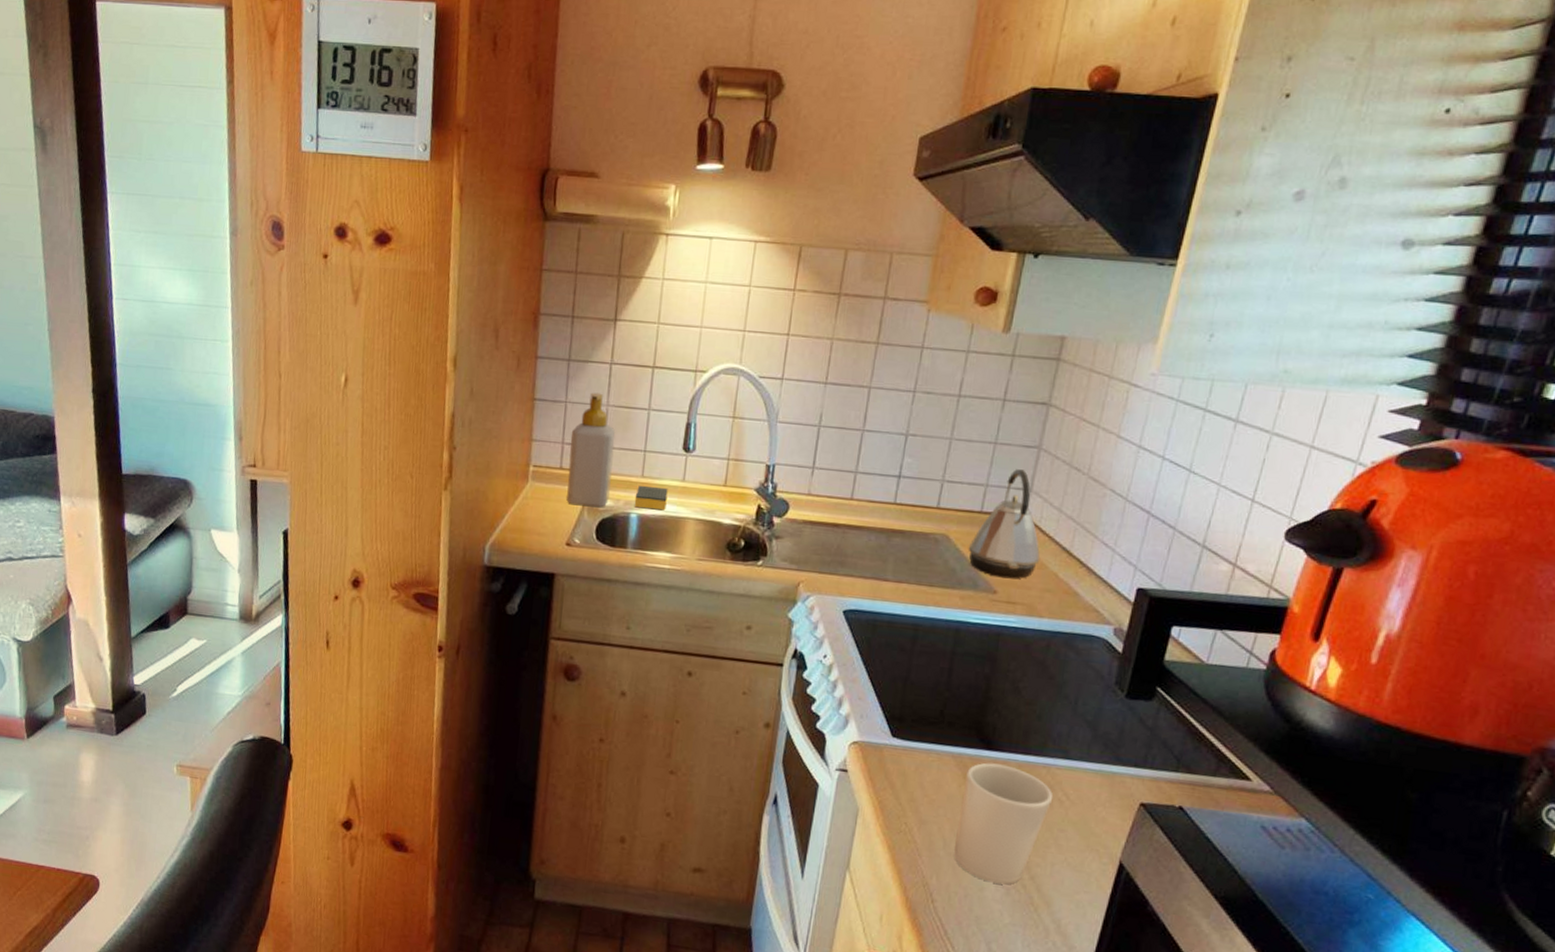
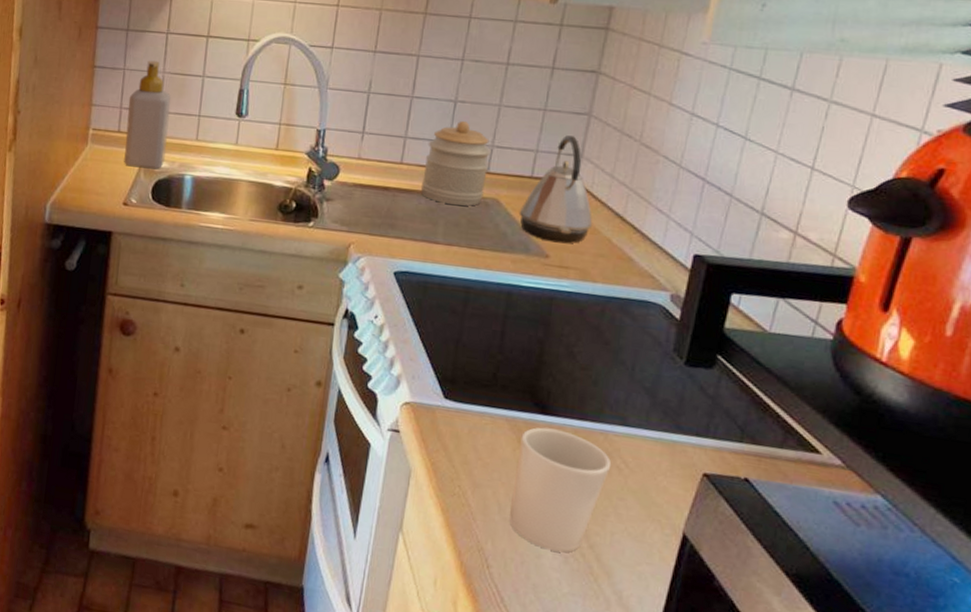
sponge: present [635,485,668,511] -> none [189,148,221,173]
jar: none [870,454,942,542] -> present [420,120,491,206]

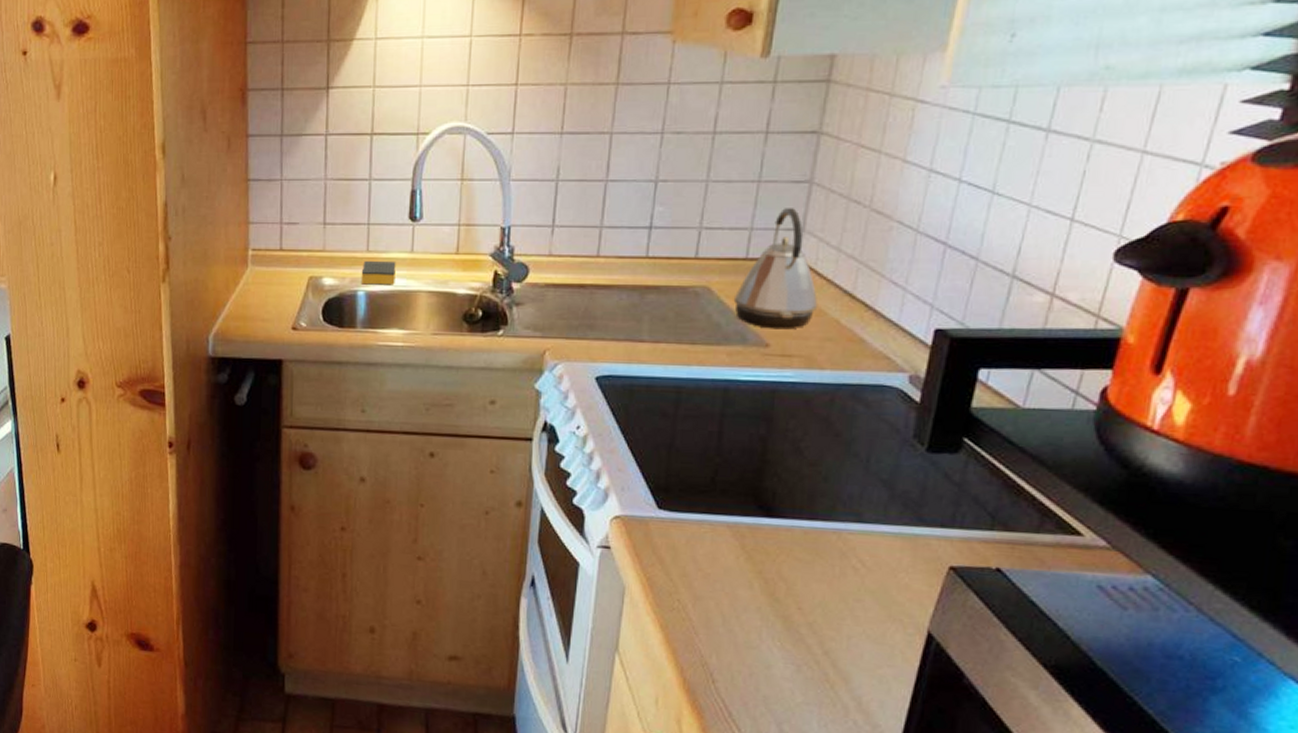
soap bottle: present [124,60,171,170] -> none [289,167,336,288]
sponge: none [189,148,221,173] -> present [362,260,396,285]
jar: present [420,120,491,206] -> none [621,202,699,297]
mug: present [509,427,612,553] -> none [735,531,847,661]

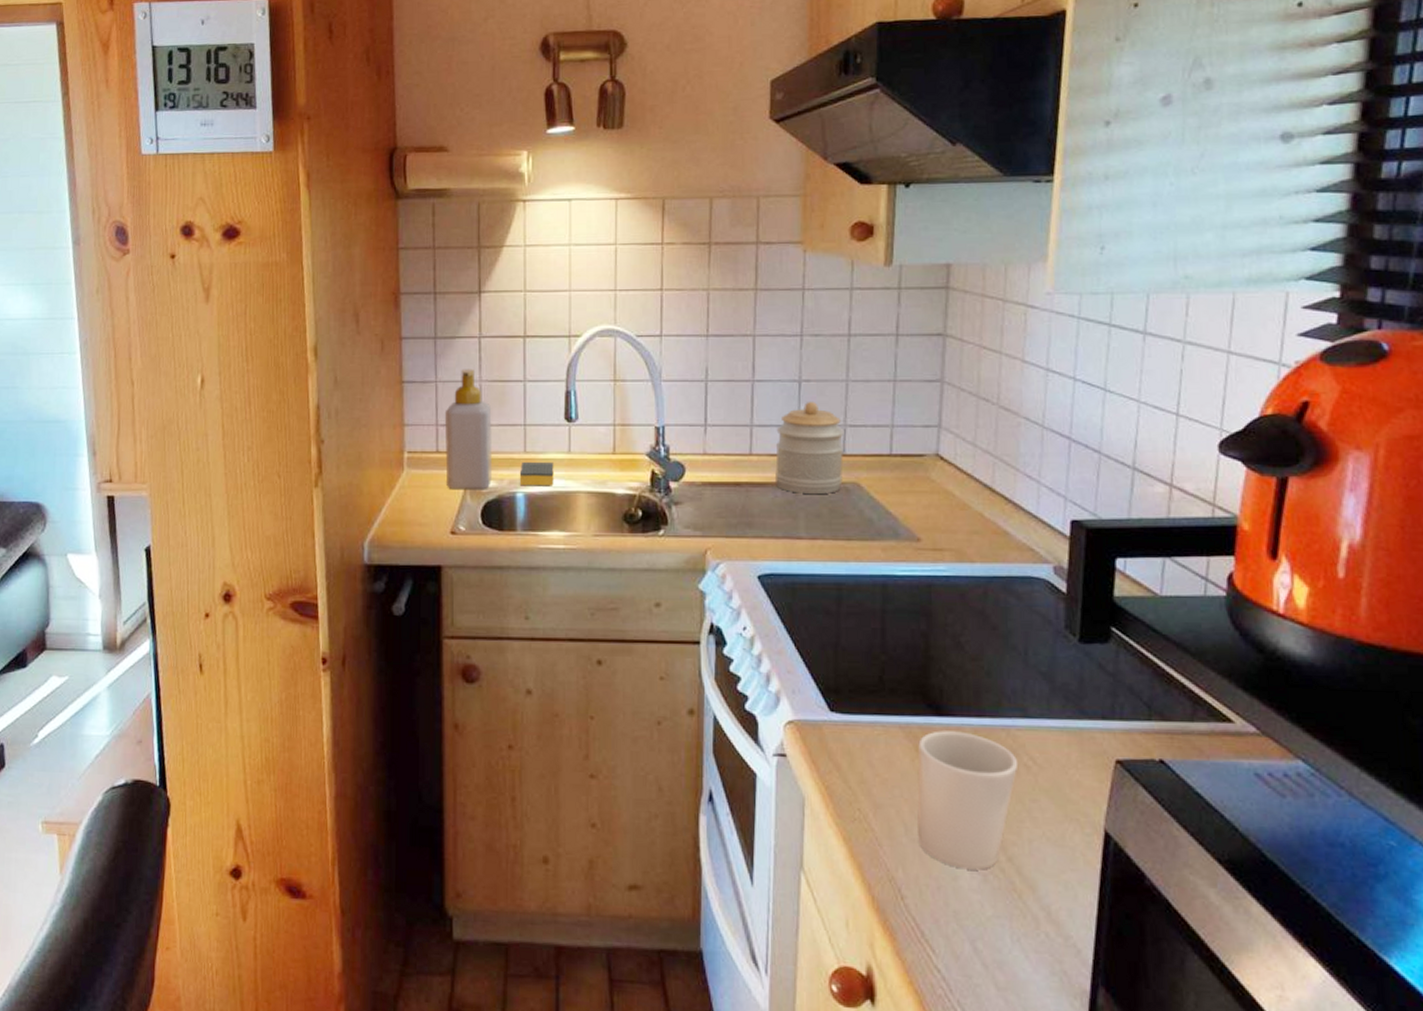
soap bottle: none [289,167,336,288] -> present [444,369,492,490]
jar: none [621,202,699,297] -> present [774,401,845,494]
kettle: present [733,208,818,330] -> none [882,406,962,524]
mug: none [735,531,847,661] -> present [917,731,1019,870]

